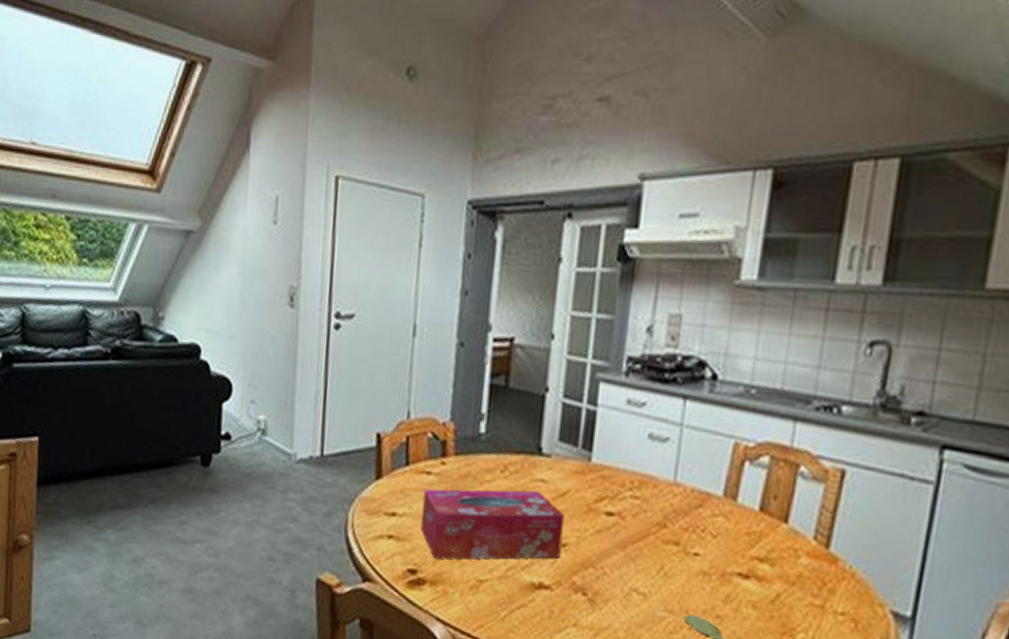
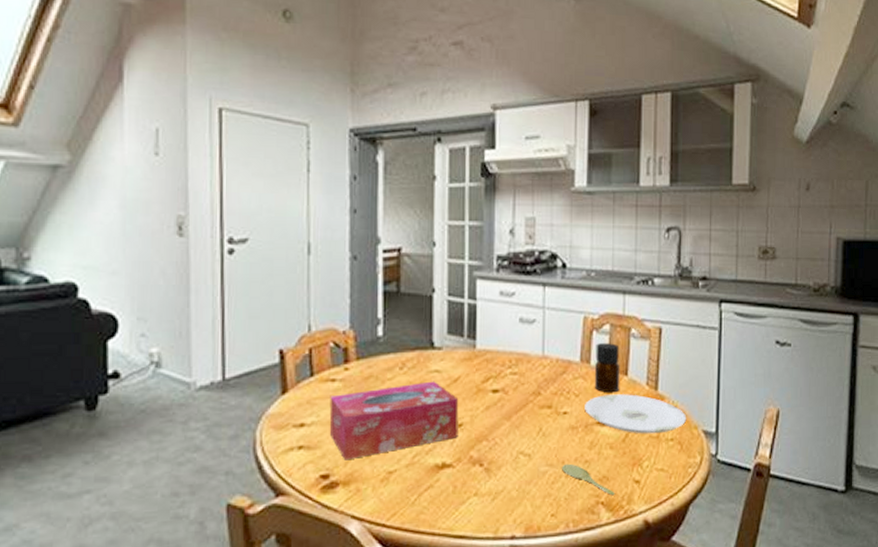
plate: none [722,541,869,604] -> present [585,394,687,434]
bottle: none [738,477,780,542] -> present [594,343,620,393]

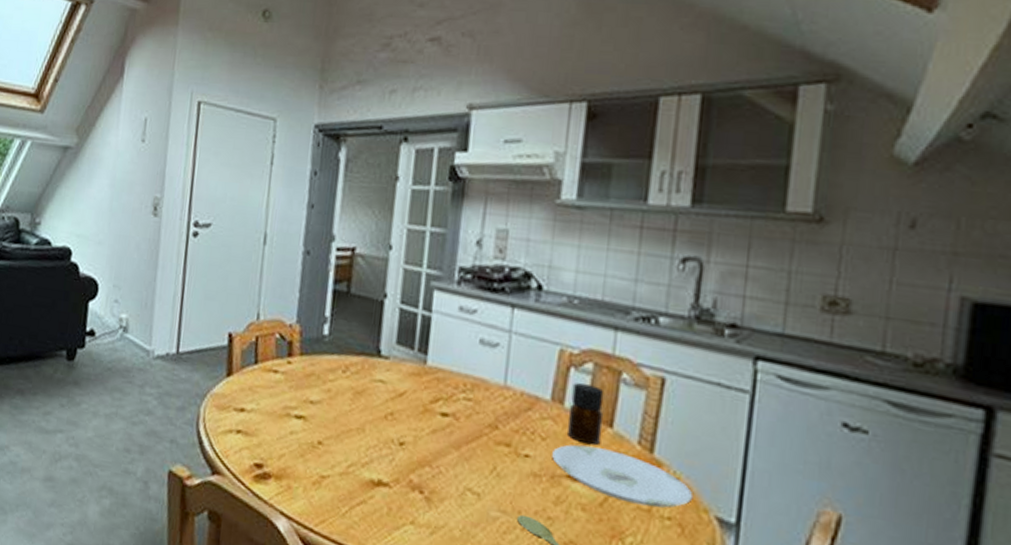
tissue box: present [329,381,459,461] -> none [268,386,403,457]

